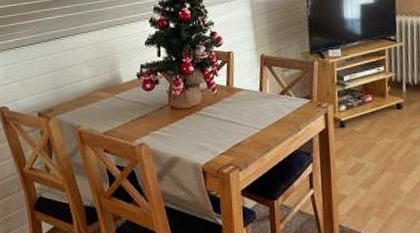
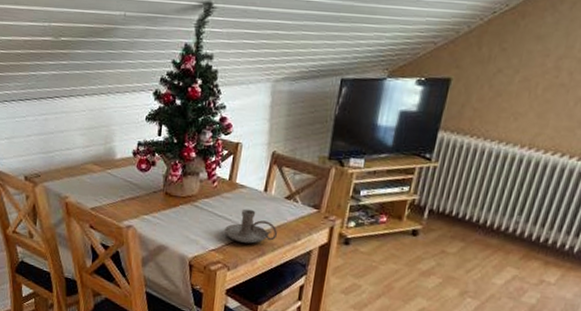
candle holder: none [231,109,280,142] -> present [224,208,278,244]

